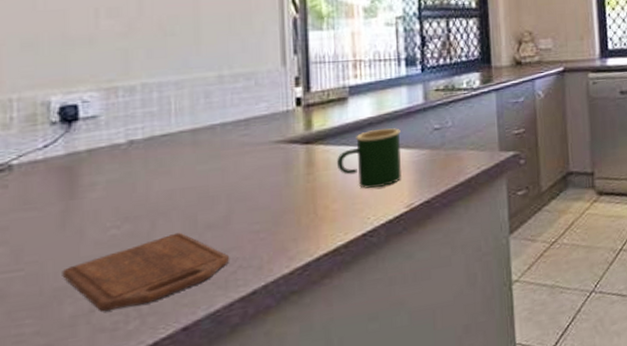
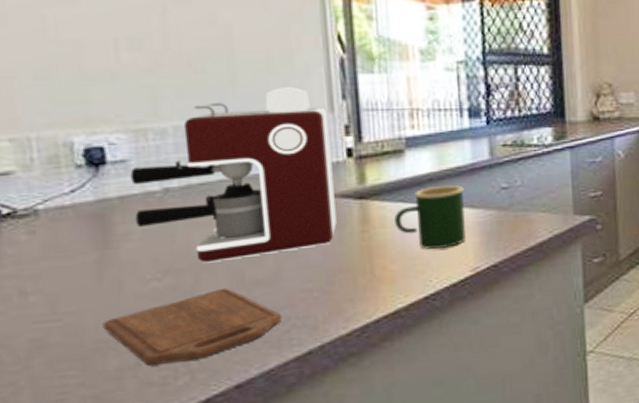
coffee maker: none [99,45,284,209] -> present [130,87,337,263]

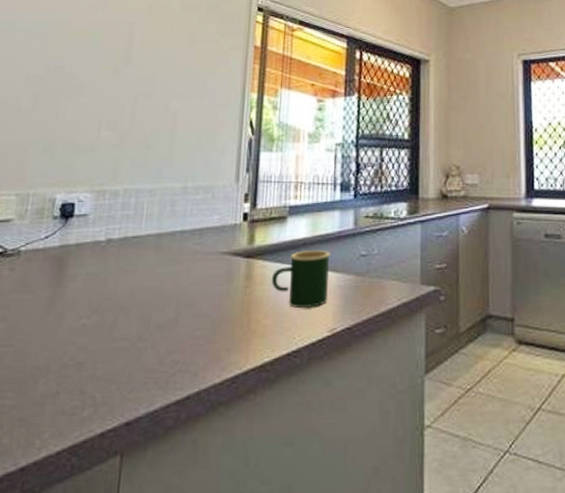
cutting board: present [102,288,283,366] -> none [40,329,172,396]
coffee maker: present [130,87,337,263] -> none [82,161,234,305]

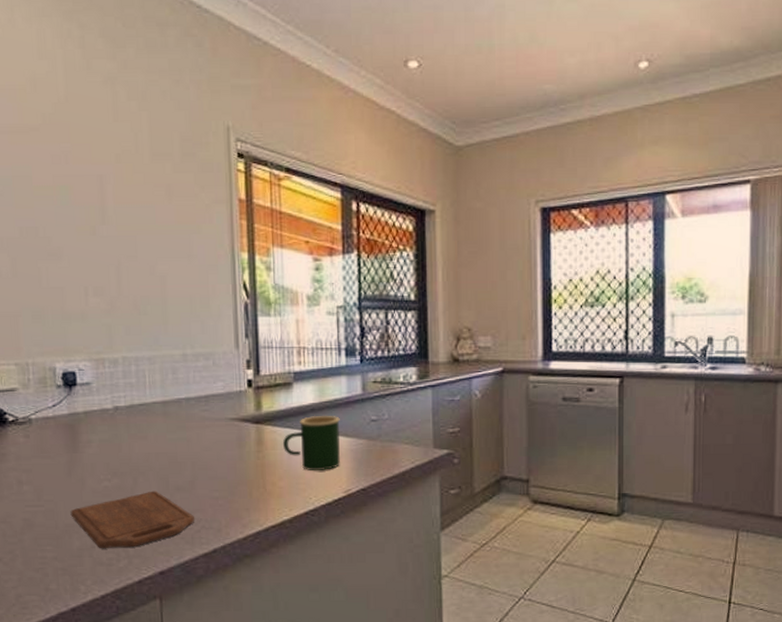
cutting board: none [40,329,172,396] -> present [70,491,195,549]

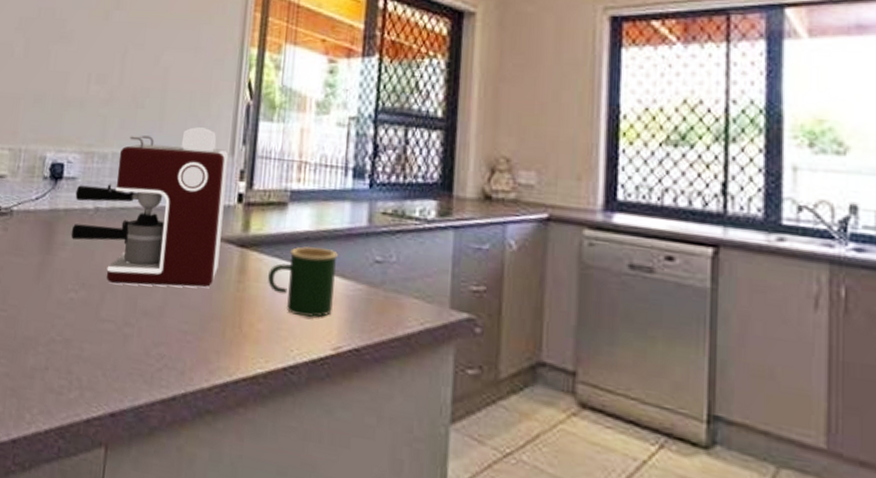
cutting board: present [70,491,195,549] -> none [31,311,159,377]
coffee maker: none [92,327,238,469] -> present [71,127,229,288]

